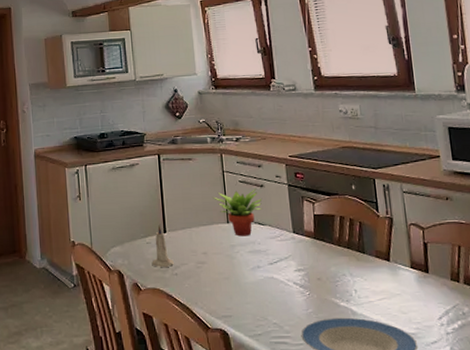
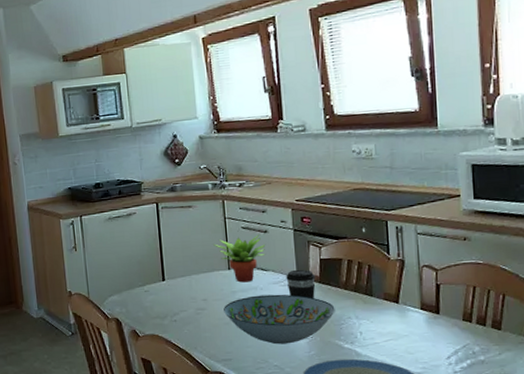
candle: present [152,225,175,268] -> none [150,273,174,315]
decorative bowl: none [223,249,330,301] -> present [224,294,335,345]
coffee cup: none [282,224,311,254] -> present [286,269,316,298]

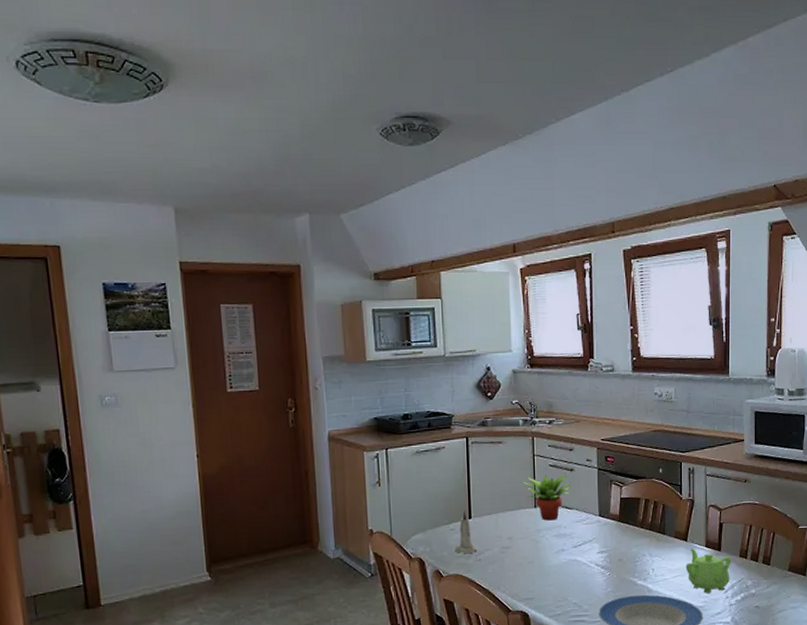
candle: none [150,273,174,315] -> present [455,511,479,554]
decorative bowl: present [224,294,335,345] -> none [528,532,631,582]
coffee cup: present [286,269,316,298] -> none [588,508,615,537]
teapot: none [398,311,453,359] -> present [685,548,731,594]

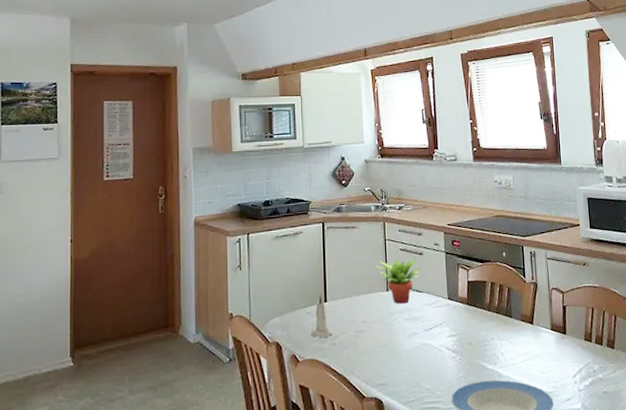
teapot: present [685,548,731,594] -> none [533,331,577,378]

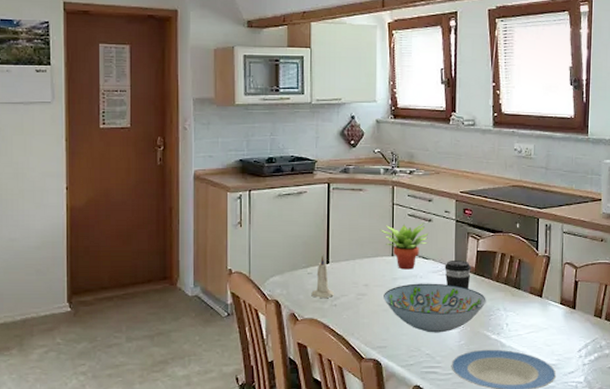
decorative bowl: none [381,315,480,367] -> present [384,283,486,333]
coffee cup: none [438,291,464,320] -> present [444,259,471,289]

